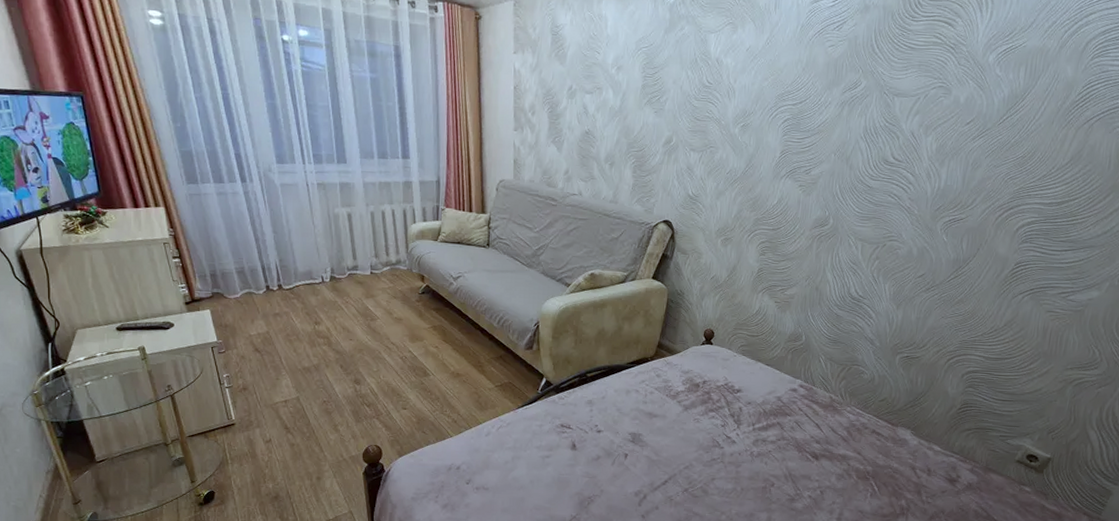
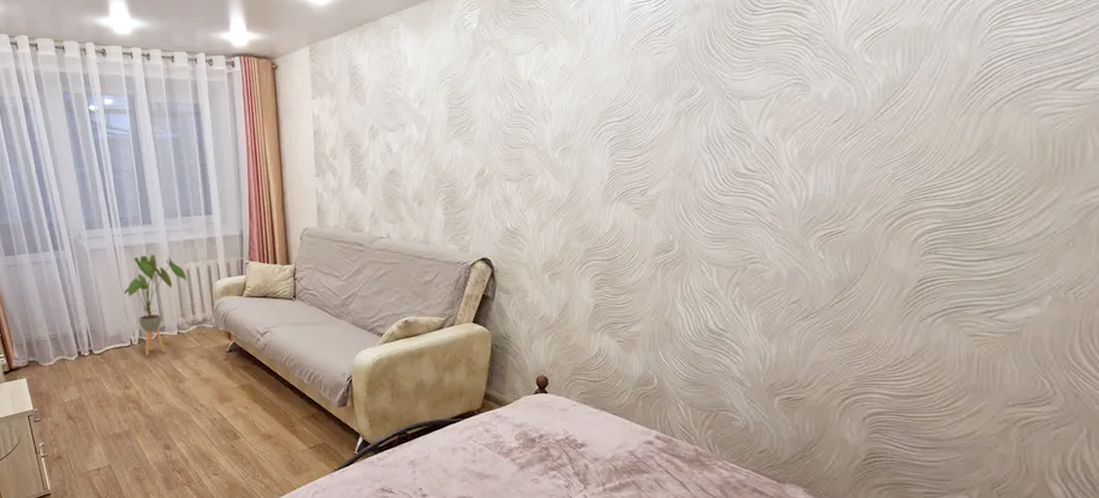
house plant: none [316,193,382,294] -> present [124,254,187,356]

